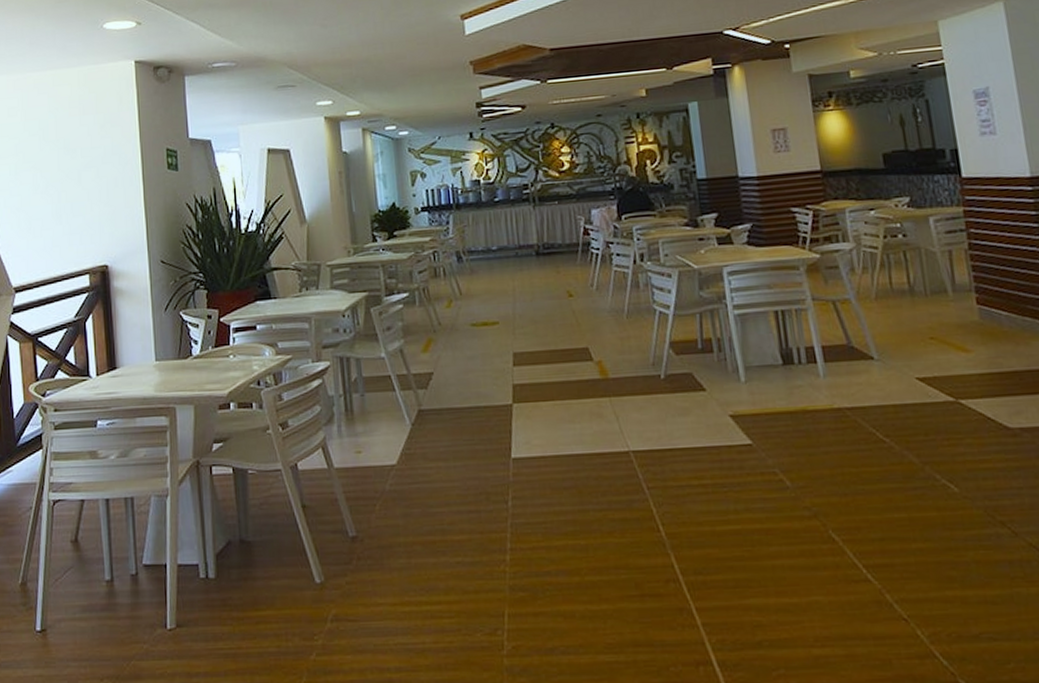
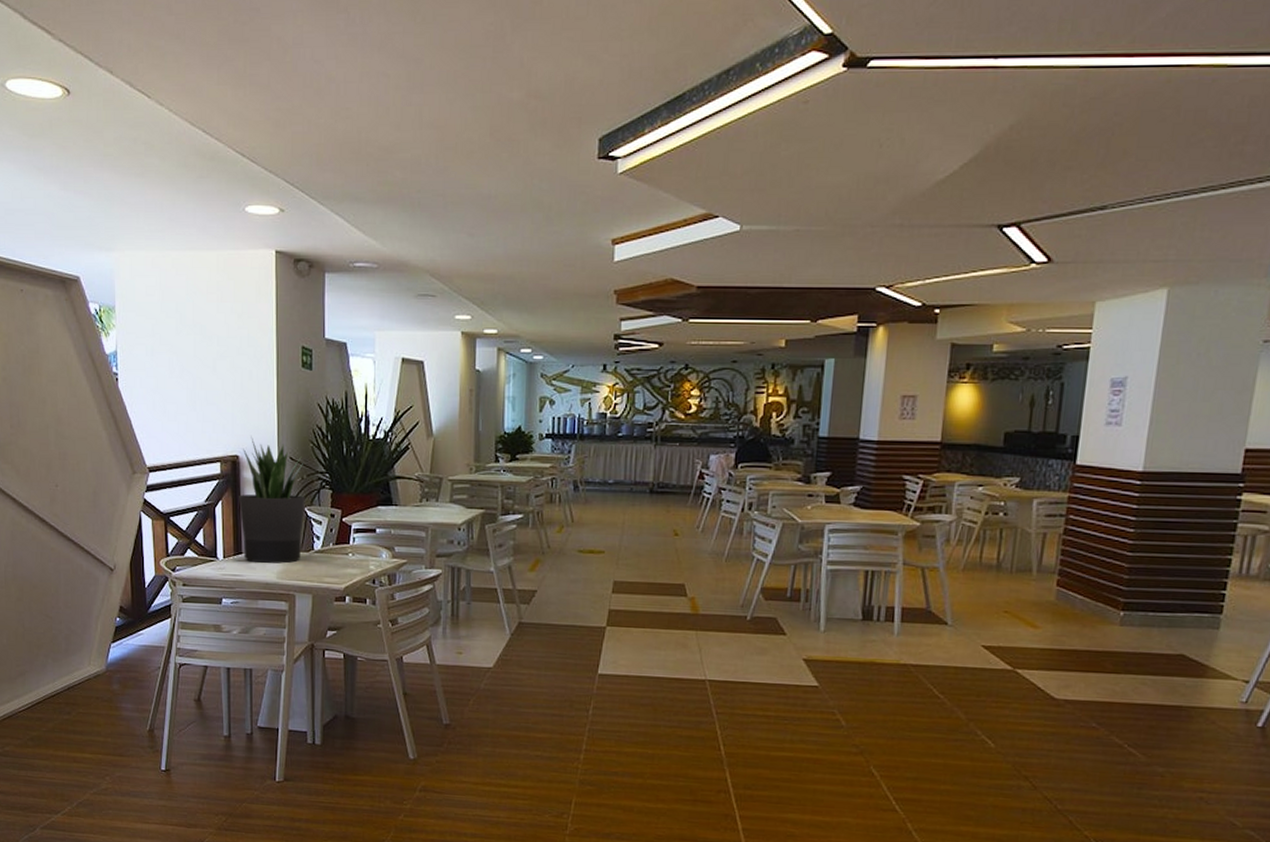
planter: none [109,243,180,377] -> present [238,436,305,564]

